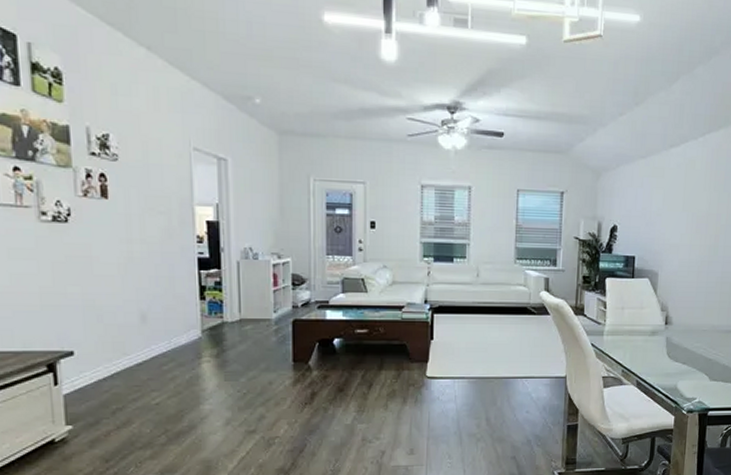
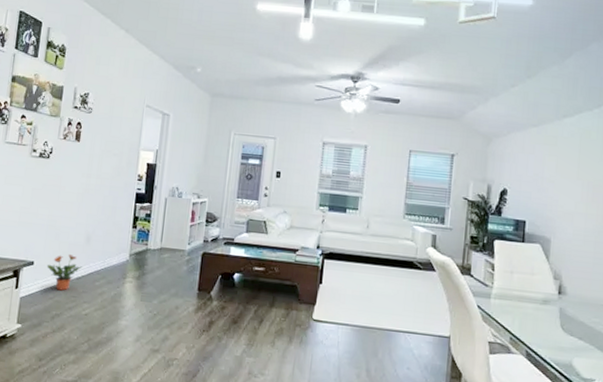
potted plant: none [92,338,142,381] -> present [46,254,83,291]

